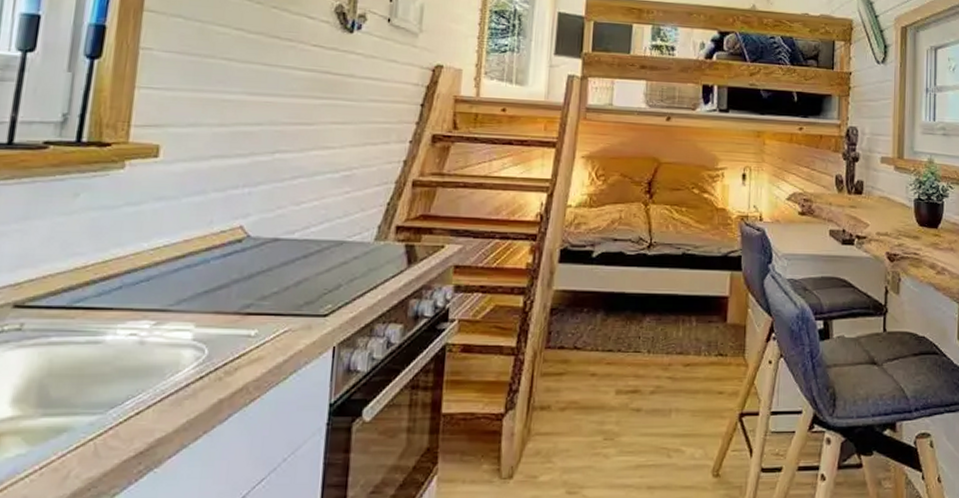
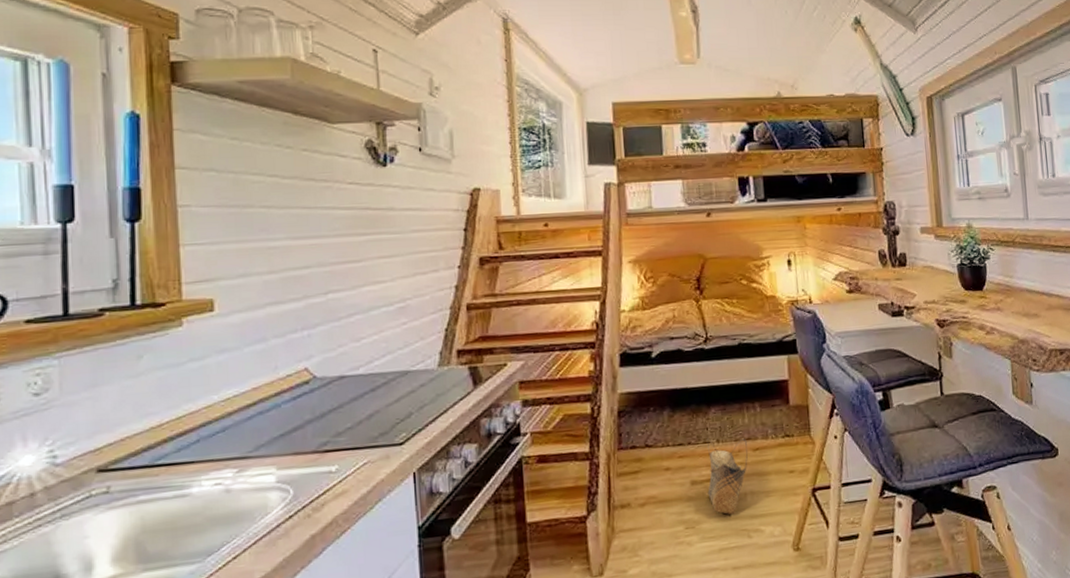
basket: none [631,347,678,431] -> present [706,438,748,515]

